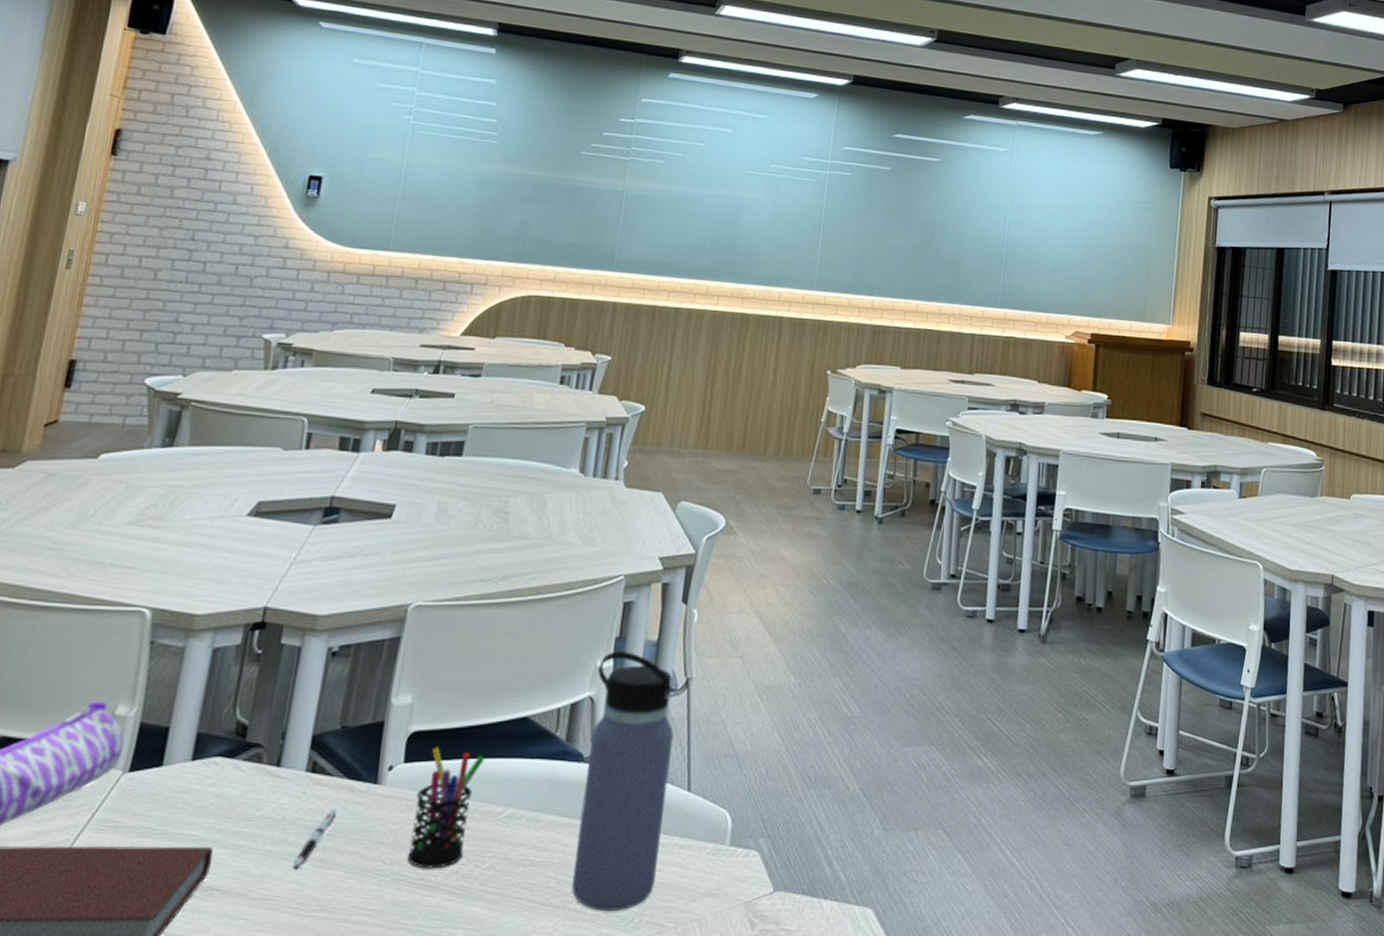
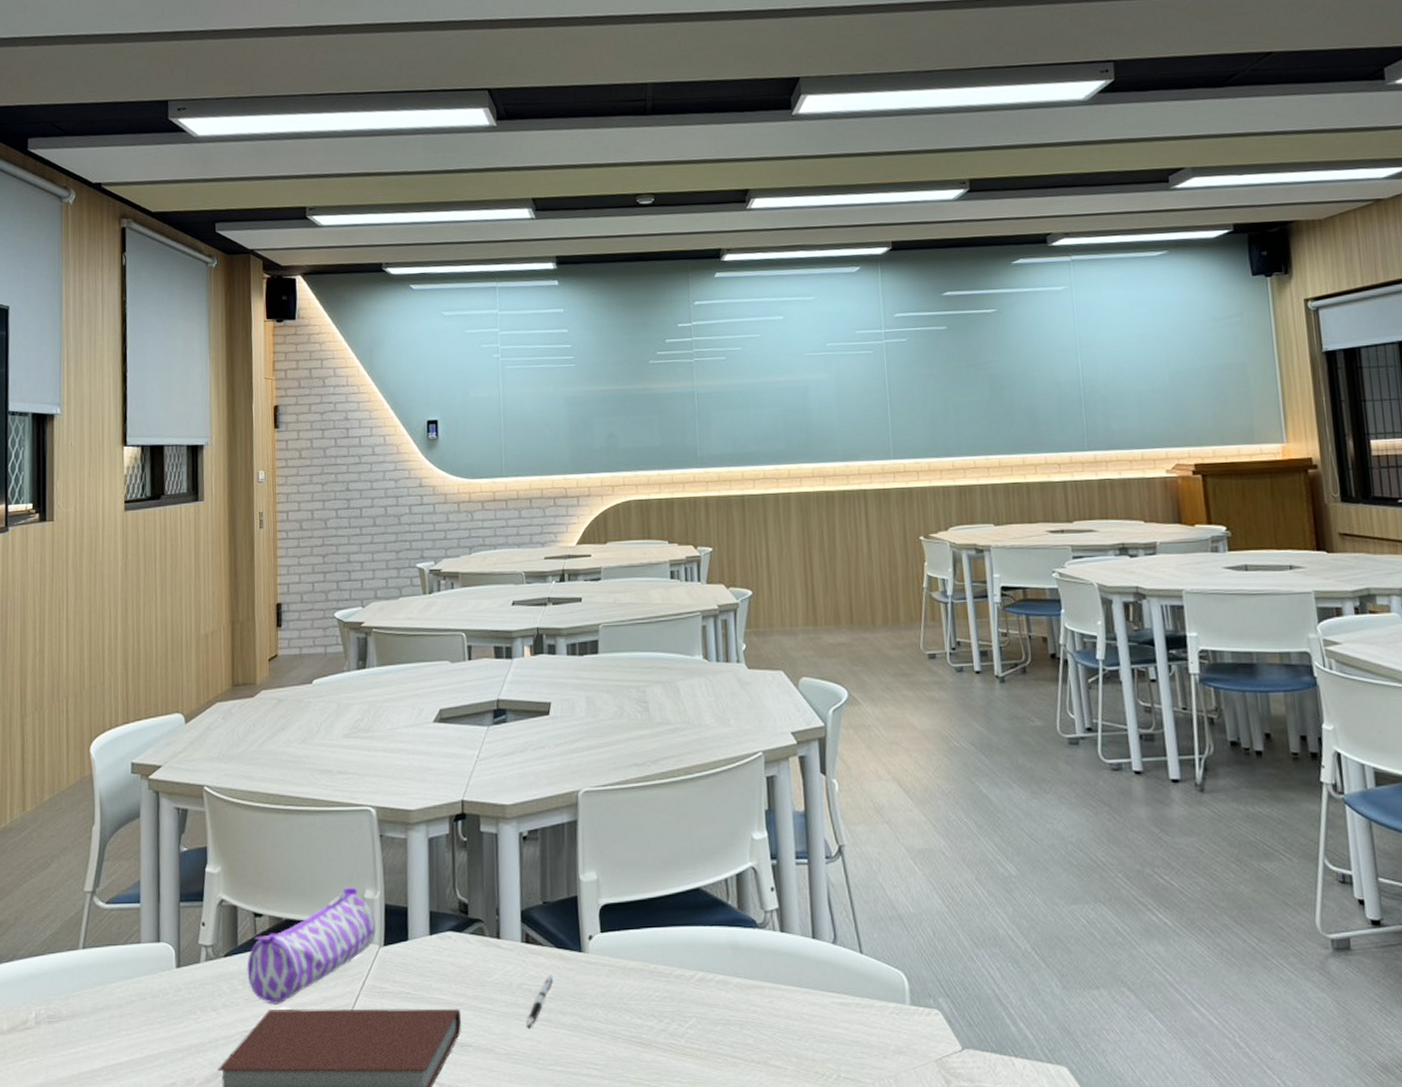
pen holder: present [407,746,485,869] -> none [617,917,669,1028]
water bottle: present [571,651,674,911] -> none [755,823,846,1067]

